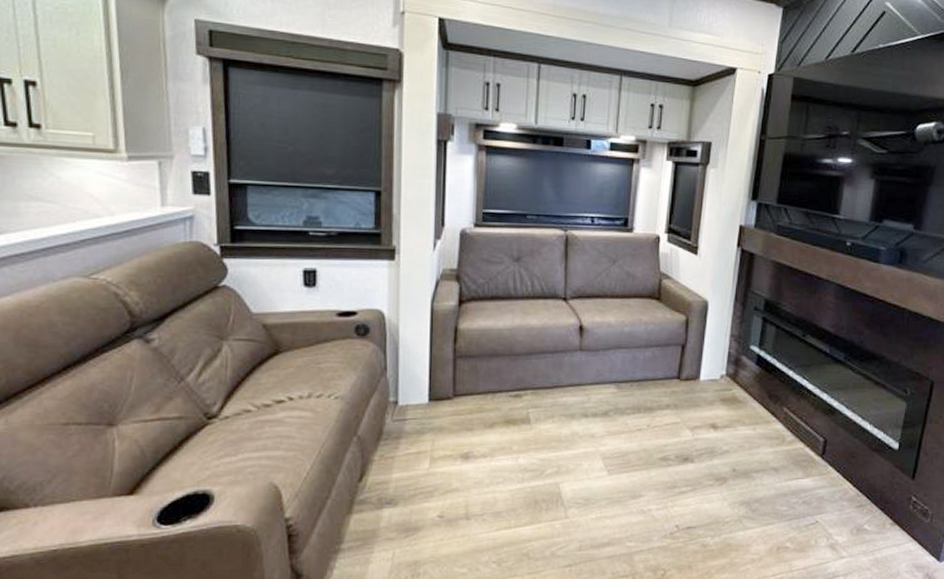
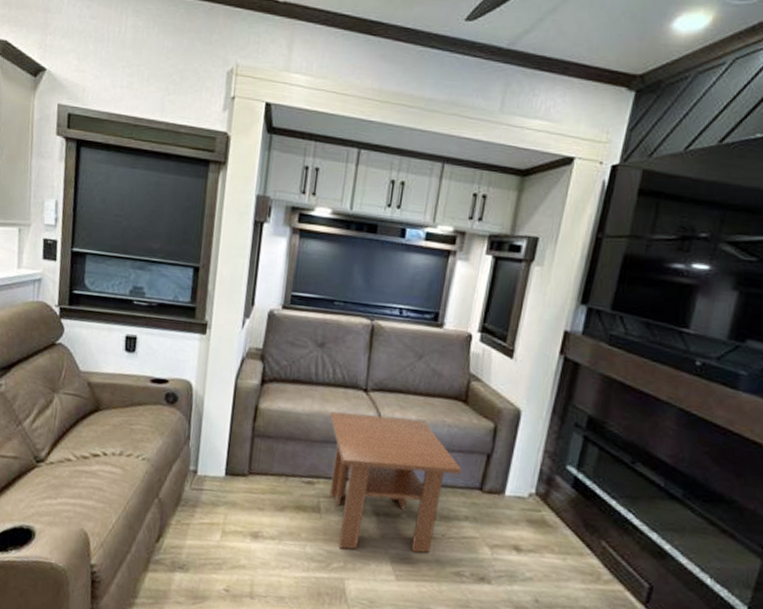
coffee table: none [531,321,660,454] -> present [329,411,461,553]

